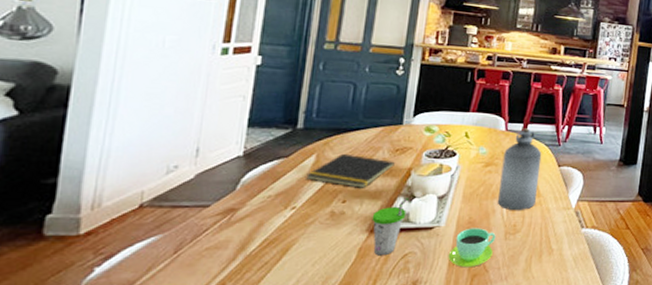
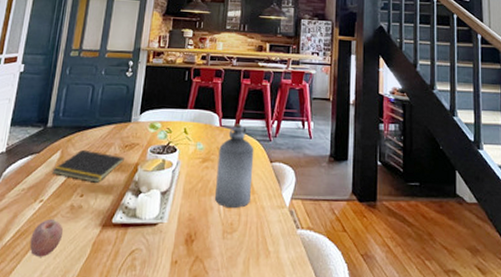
fruit: none [281,226,323,265] -> present [29,218,64,257]
cup: present [371,198,409,256] -> none [104,193,136,252]
cup: present [448,228,496,268] -> none [170,225,214,268]

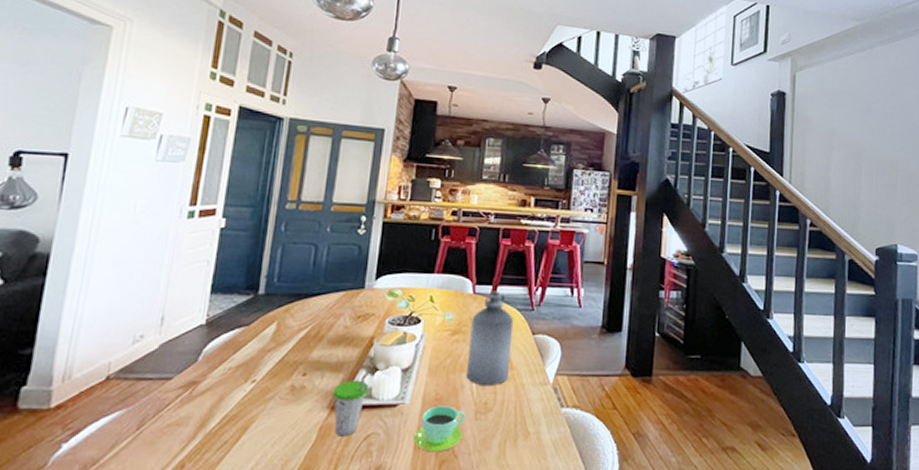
fruit: present [29,218,64,257] -> none [241,401,283,445]
notepad: present [52,149,124,183] -> none [267,321,357,359]
cup: none [104,193,136,252] -> present [332,370,372,437]
cup: none [170,225,214,268] -> present [413,405,465,453]

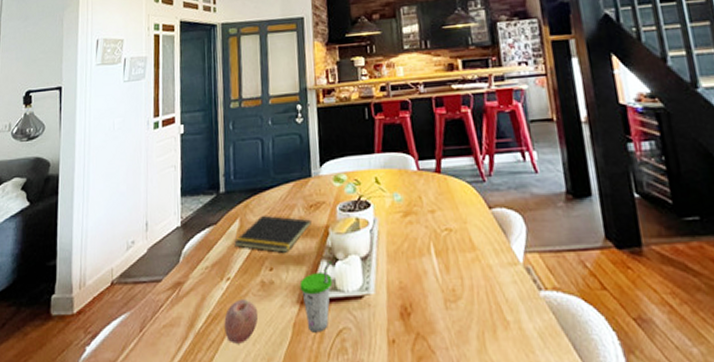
fruit: none [241,401,283,445] -> present [224,298,259,344]
notepad: none [267,321,357,359] -> present [234,215,311,253]
cup: present [413,405,465,453] -> none [385,295,436,348]
bottle: present [467,290,514,387] -> none [421,164,472,271]

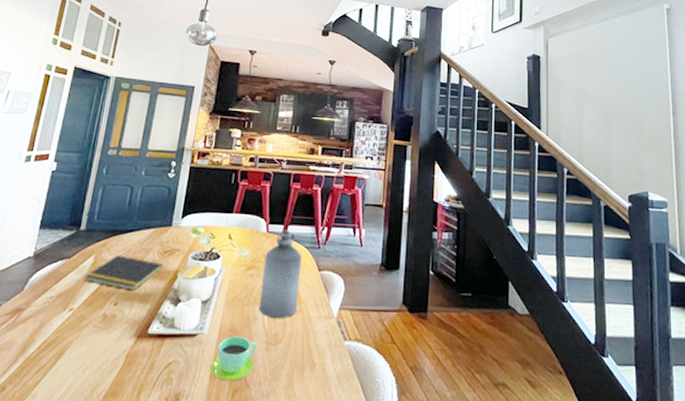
fruit: present [224,298,259,344] -> none [56,328,95,370]
cup: present [299,261,333,333] -> none [139,302,175,364]
cup: none [385,295,436,348] -> present [210,336,257,382]
bottle: none [421,164,472,271] -> present [259,230,302,319]

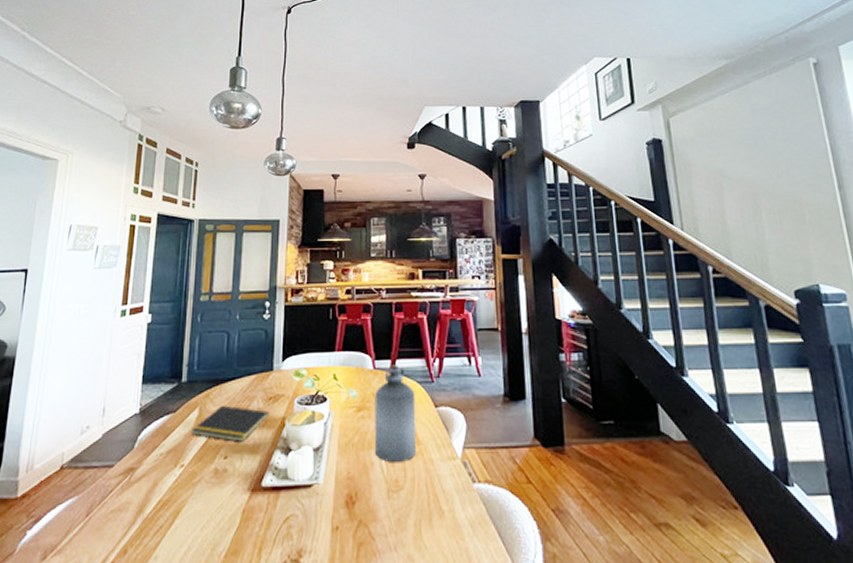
cup: present [210,336,257,382] -> none [330,485,378,534]

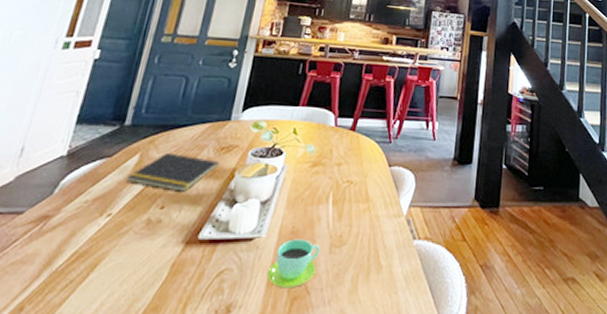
cup: none [330,485,378,534] -> present [266,239,320,289]
bottle: present [374,365,416,463] -> none [324,123,372,219]

